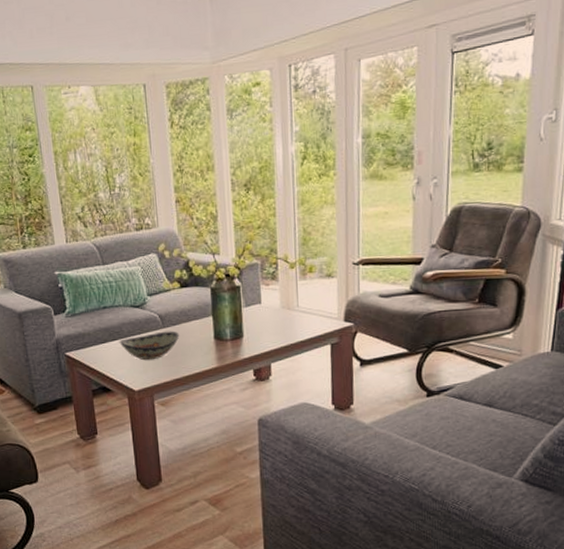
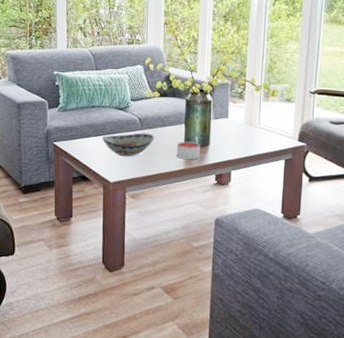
candle: none [206,335,233,356] -> present [177,141,200,159]

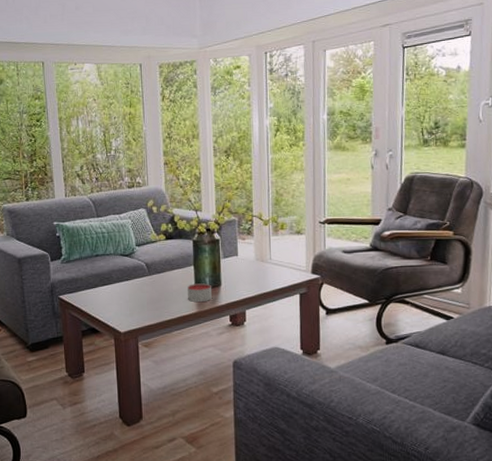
decorative bowl: present [101,133,155,157] -> none [108,278,164,305]

